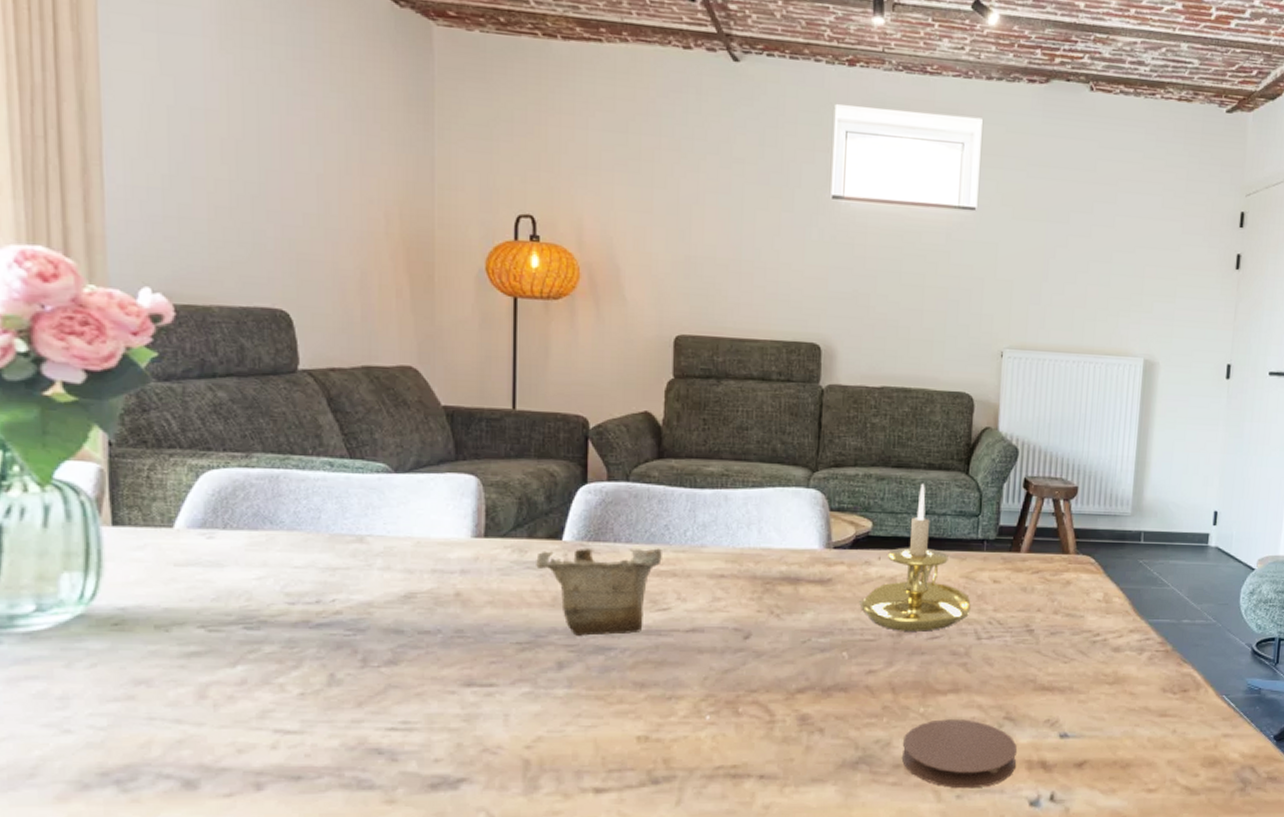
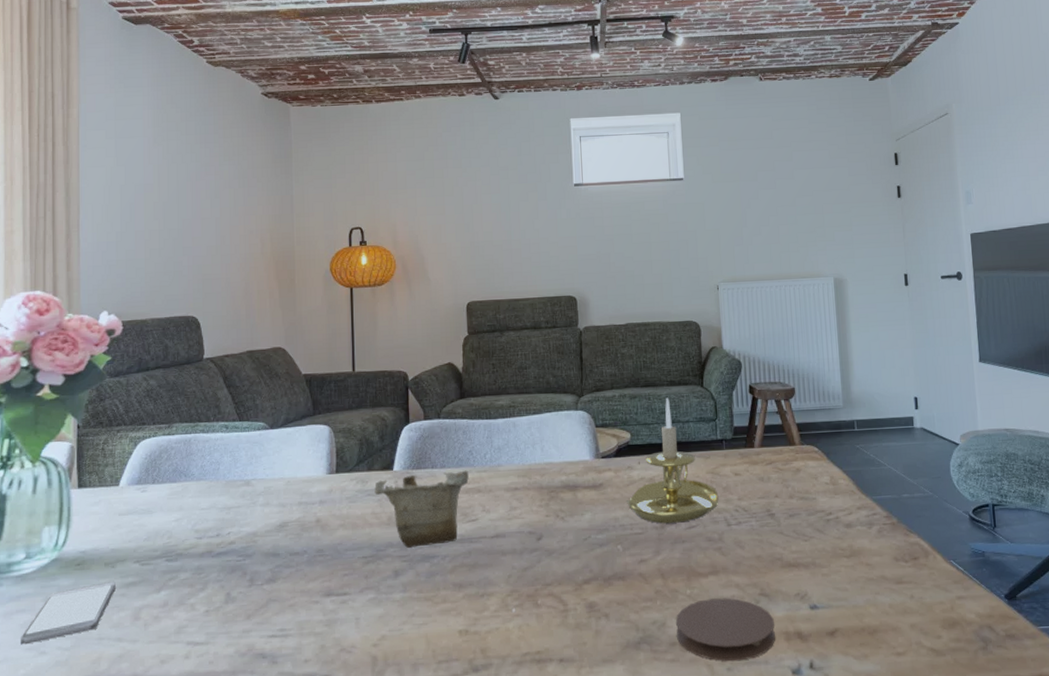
smartphone: none [33,648,171,720] -> present [21,581,116,645]

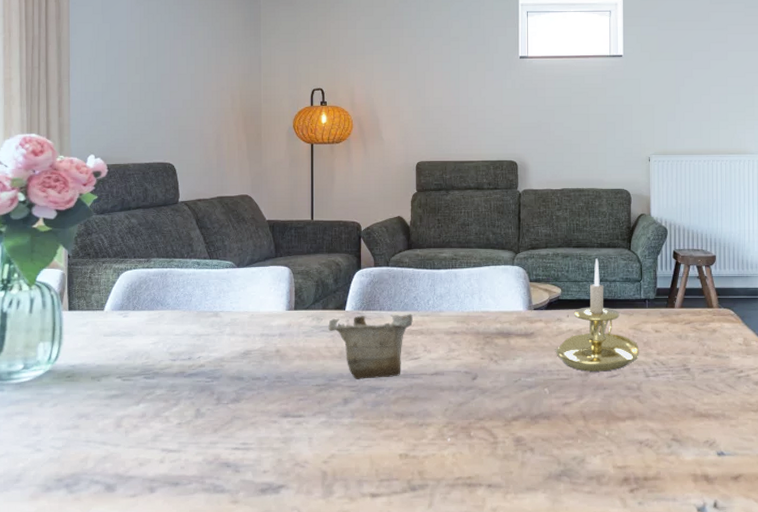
smartphone: present [21,581,116,645] -> none [20,392,101,442]
coaster: present [675,598,775,662] -> none [593,441,685,497]

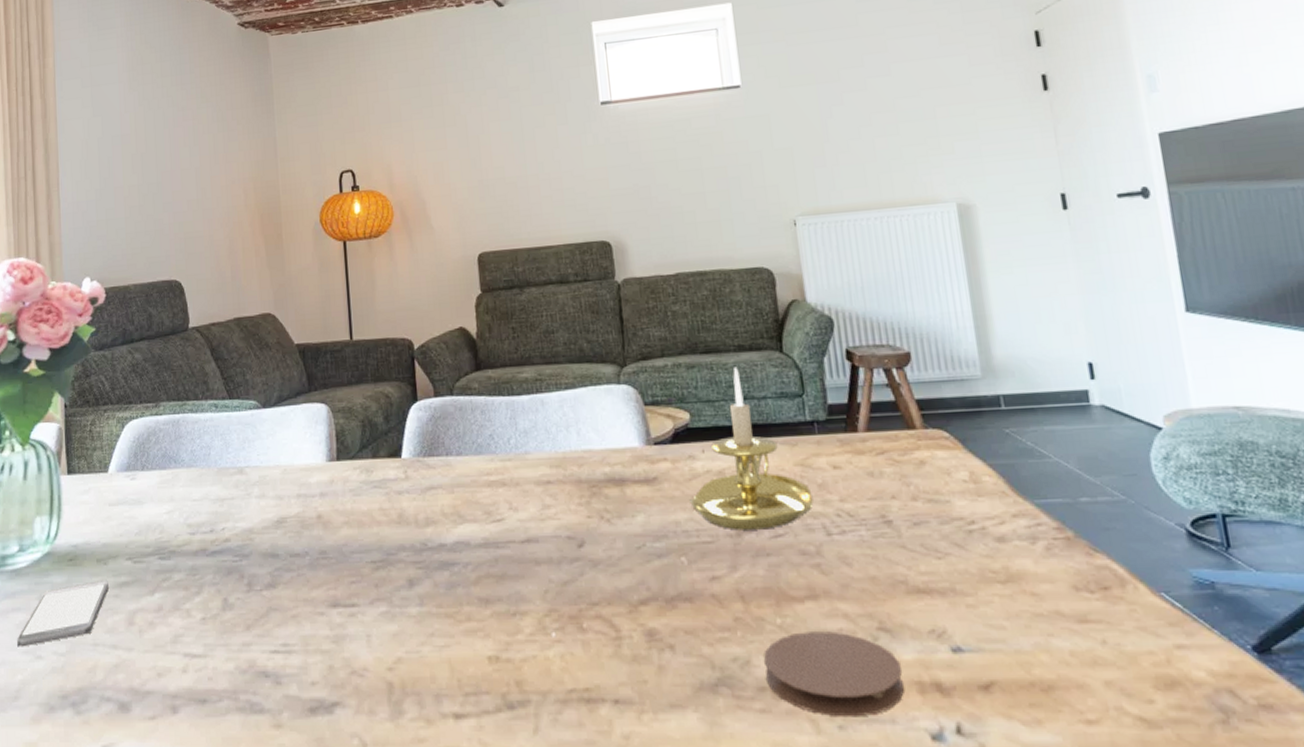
smartphone: none [20,392,101,442] -> present [17,579,109,647]
decorative bowl: present [328,314,413,379] -> none [381,458,491,552]
coaster: none [593,441,685,497] -> present [763,631,904,717]

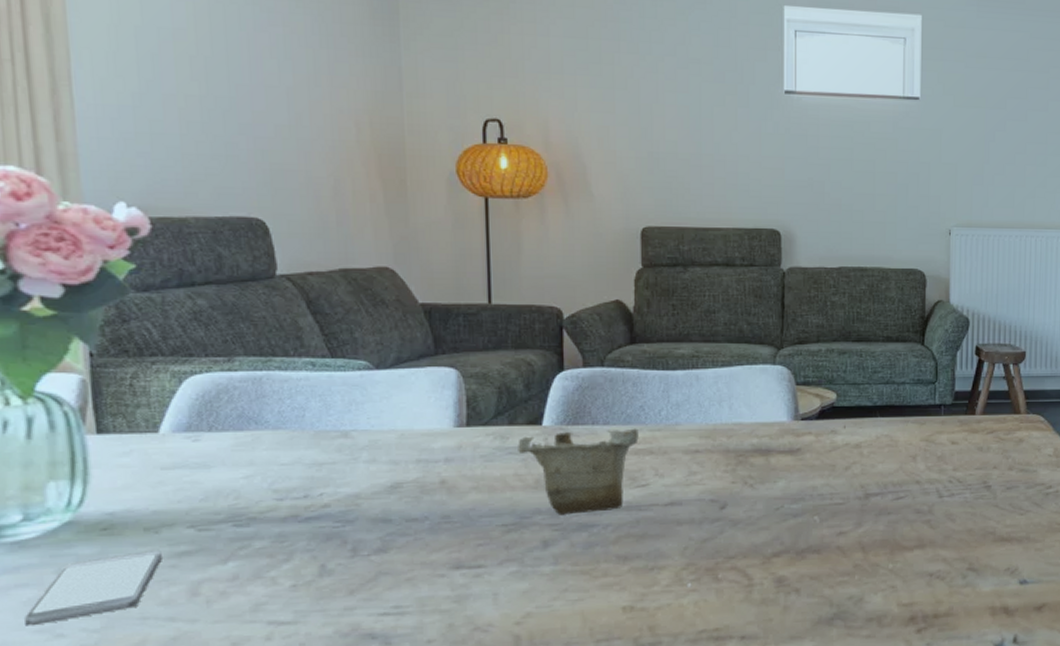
decorative bowl: none [381,458,491,552] -> present [518,428,639,515]
candle holder: present [690,367,813,531] -> none [828,355,932,494]
coaster: present [763,631,904,717] -> none [873,572,981,637]

